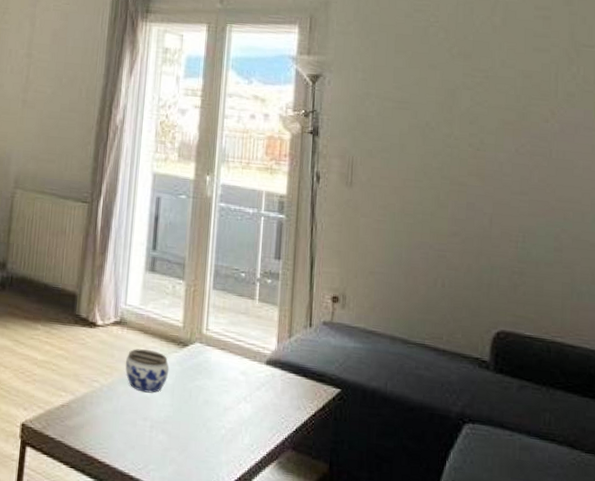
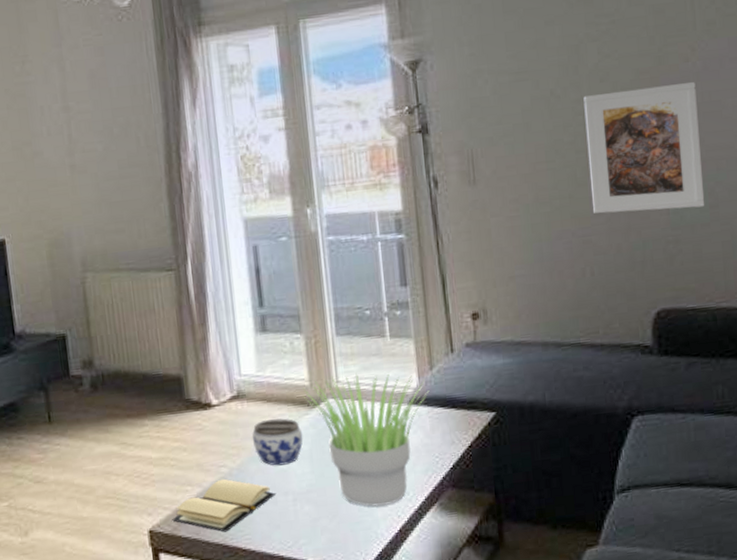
book: none [43,392,137,442] -> present [172,478,277,532]
potted plant: none [175,323,285,452] -> present [303,373,430,507]
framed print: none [451,133,552,248] -> present [583,81,705,214]

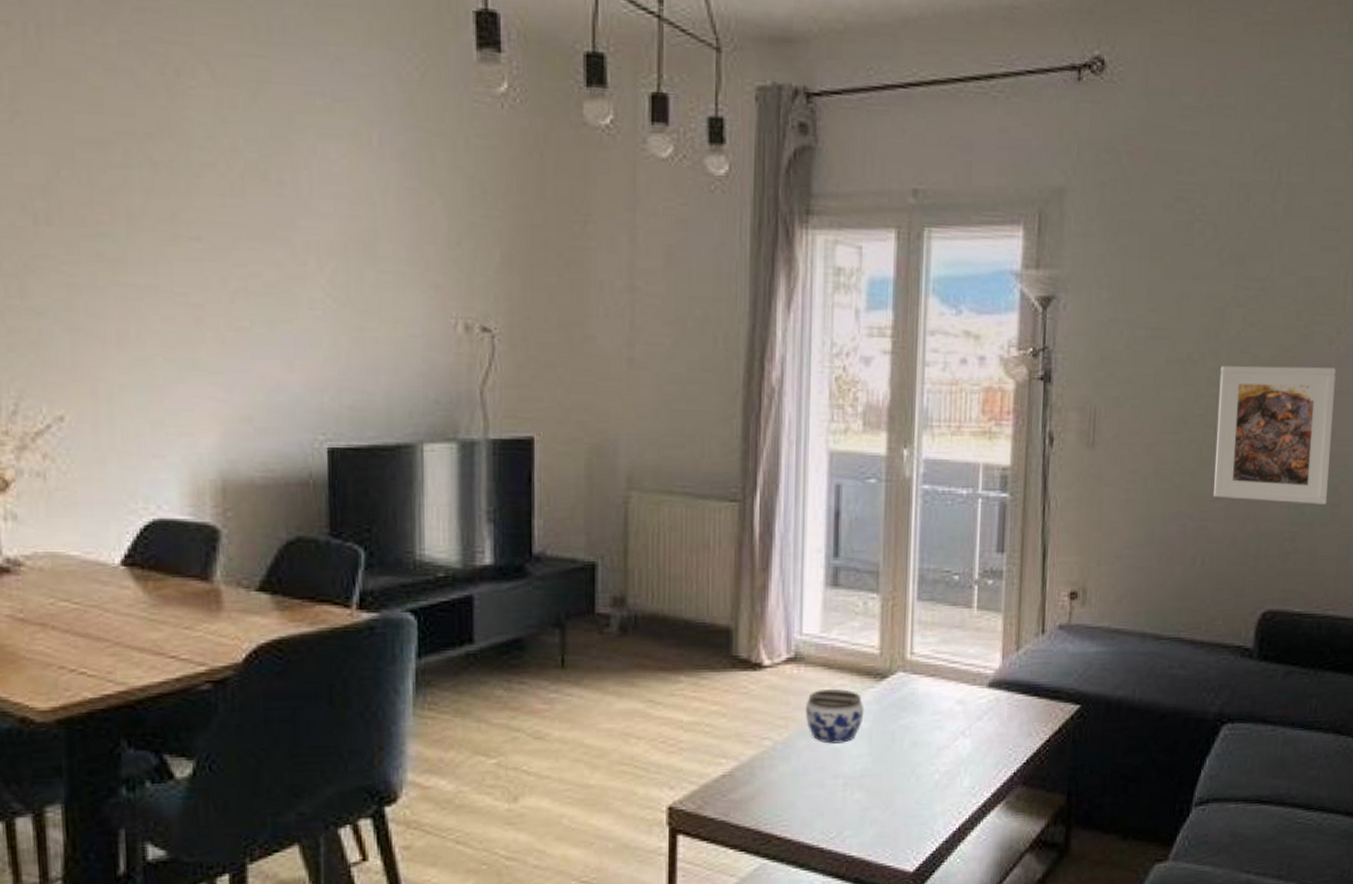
book: present [172,478,277,532] -> none [698,753,825,816]
potted plant: present [303,373,430,507] -> none [870,646,1013,799]

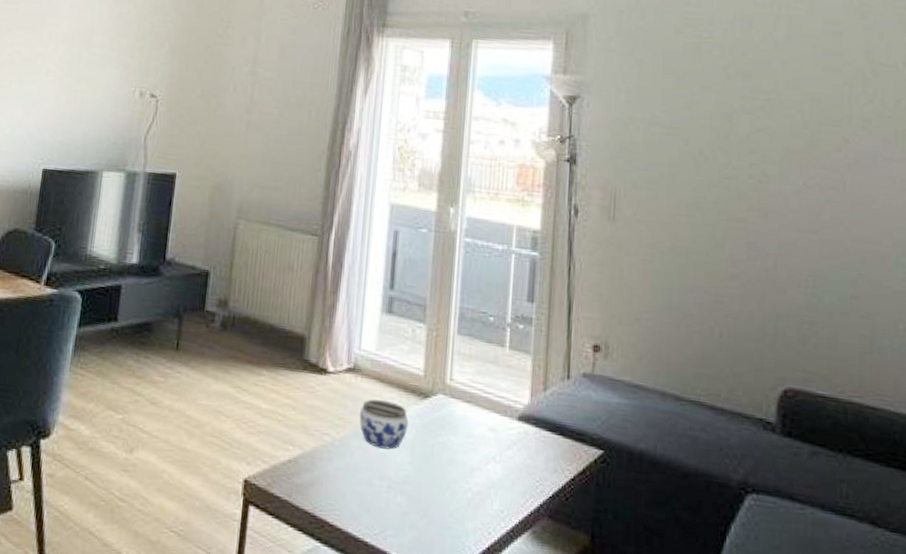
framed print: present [1214,365,1336,505] -> none [729,162,846,295]

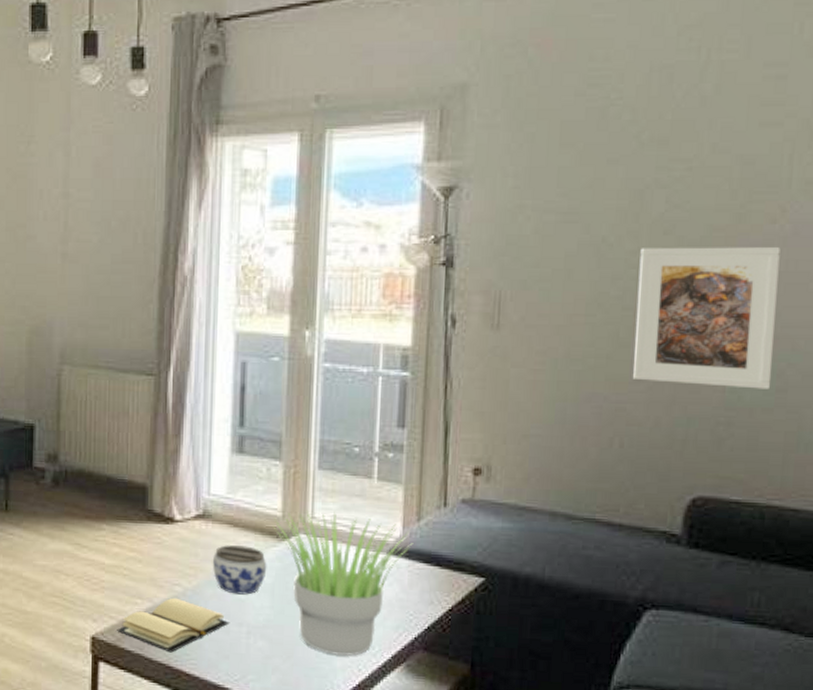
book: none [268,446,373,502] -> present [117,597,230,653]
potted plant: none [415,373,540,518] -> present [273,511,413,656]
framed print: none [729,162,846,295] -> present [633,246,781,389]

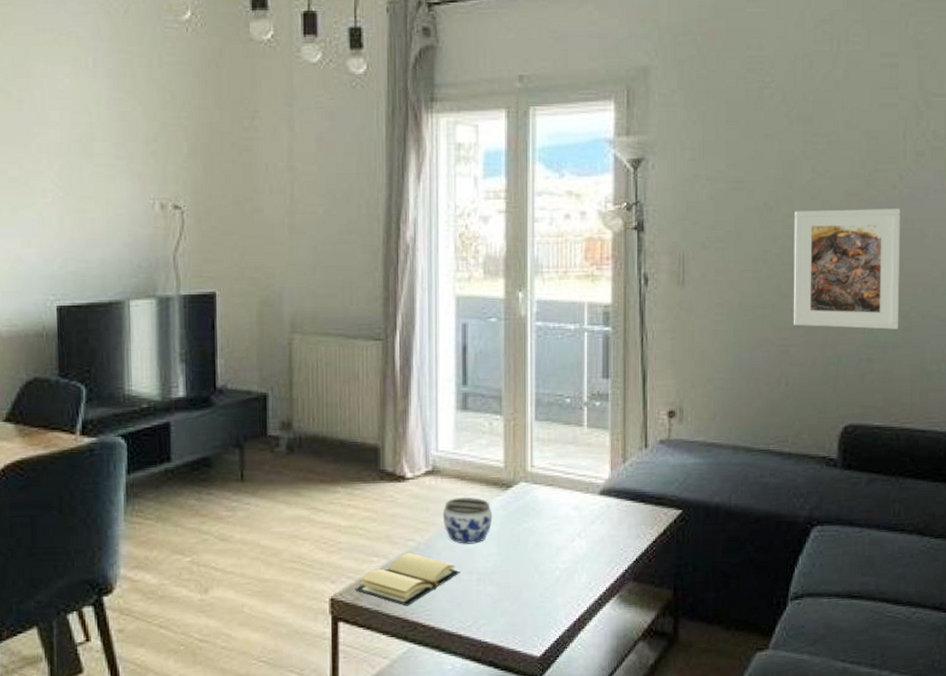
potted plant: present [273,511,413,656] -> none [496,460,621,593]

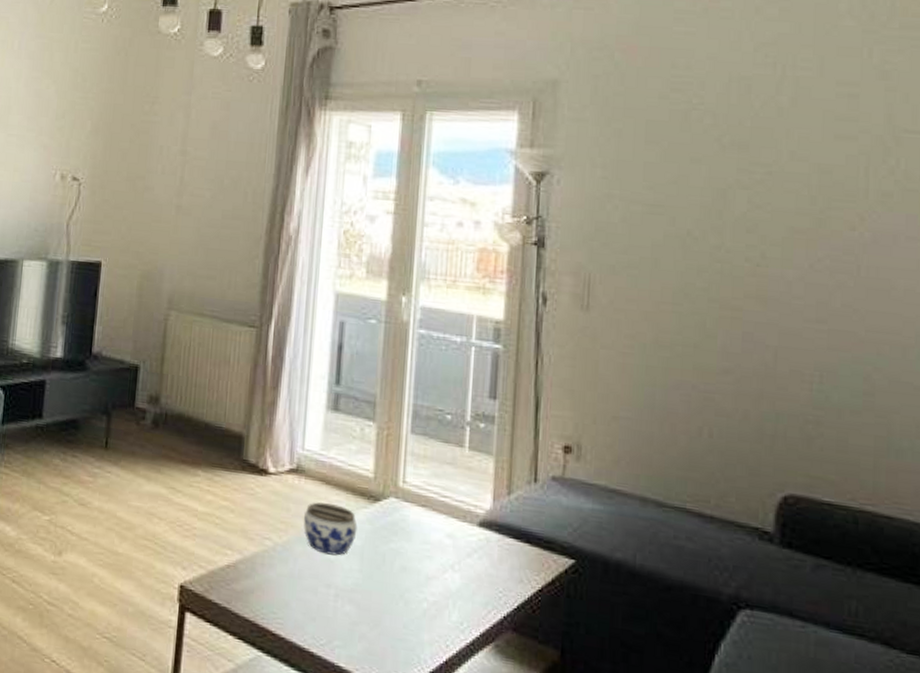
book: present [355,552,461,606] -> none [205,551,319,610]
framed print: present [793,208,900,330] -> none [721,244,861,392]

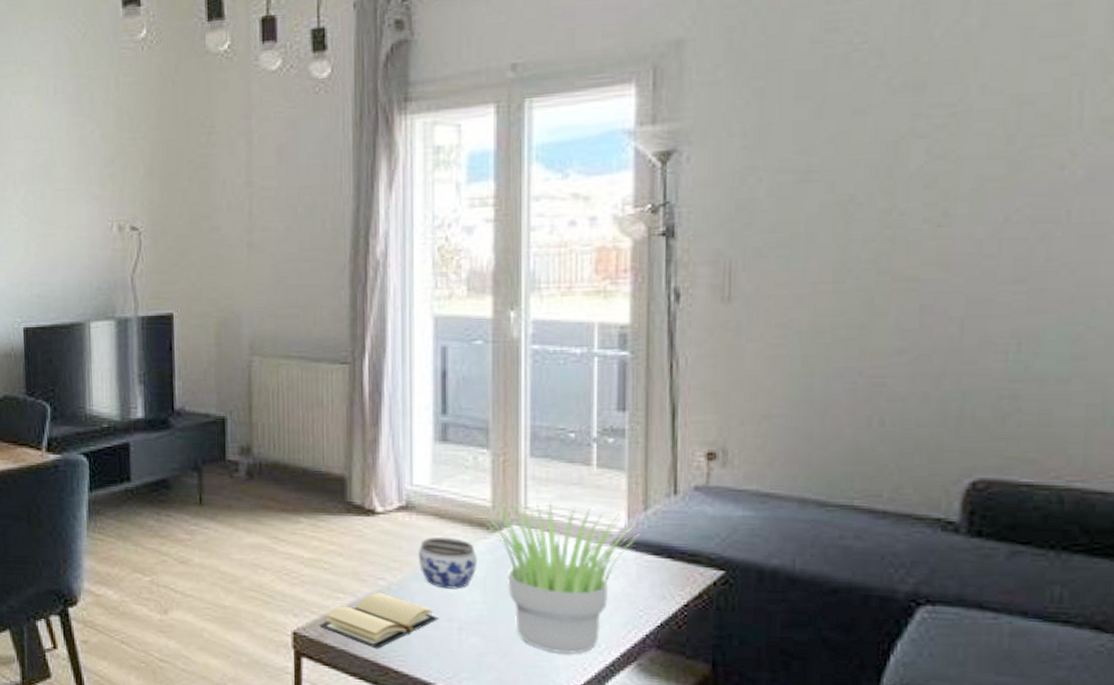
book: none [205,551,319,610] -> present [319,592,440,649]
potted plant: none [364,474,504,630] -> present [482,501,641,654]

